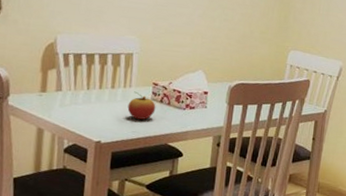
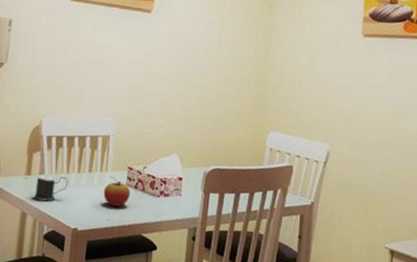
mug: none [50,92,89,117] -> present [33,176,69,202]

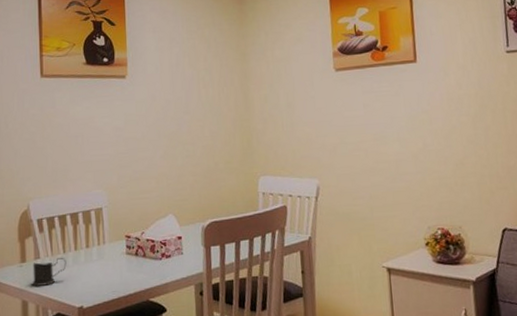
fruit: present [103,175,131,207] -> none [104,247,132,277]

